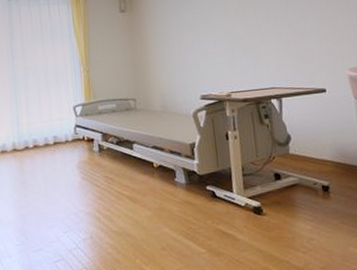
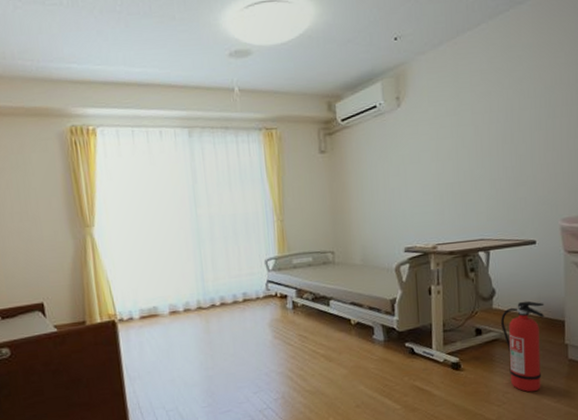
fire extinguisher: none [298,146,346,240] -> present [501,300,545,392]

